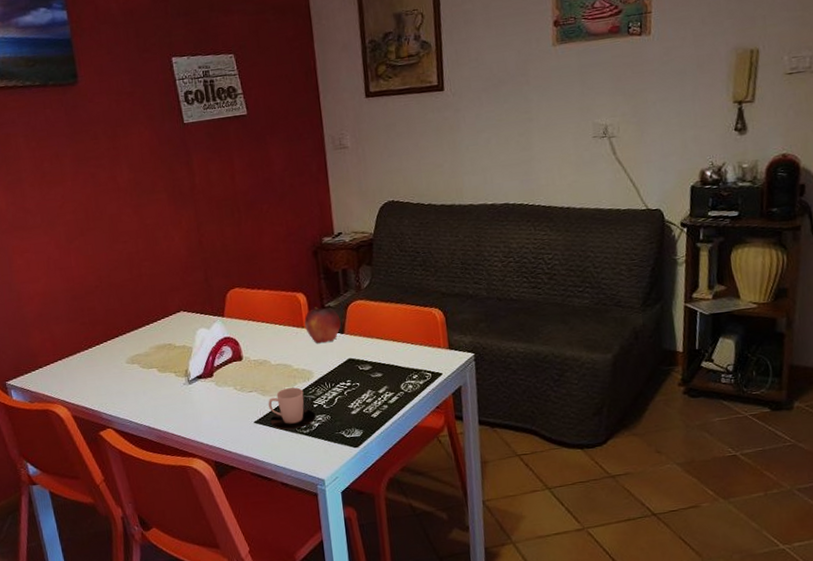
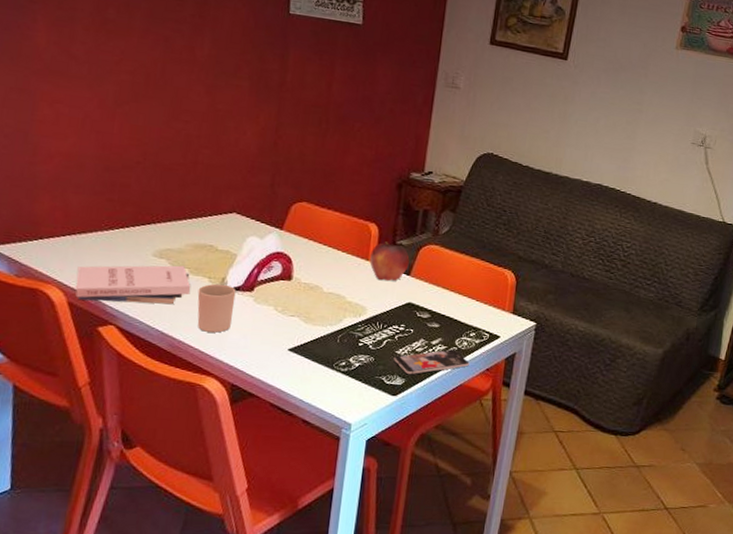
books: none [72,366,163,412] -> present [75,265,191,305]
mug: none [168,375,202,420] -> present [197,283,236,333]
cup: present [268,387,316,430] -> none [306,320,359,366]
smartphone: none [348,394,419,426] -> present [394,349,470,375]

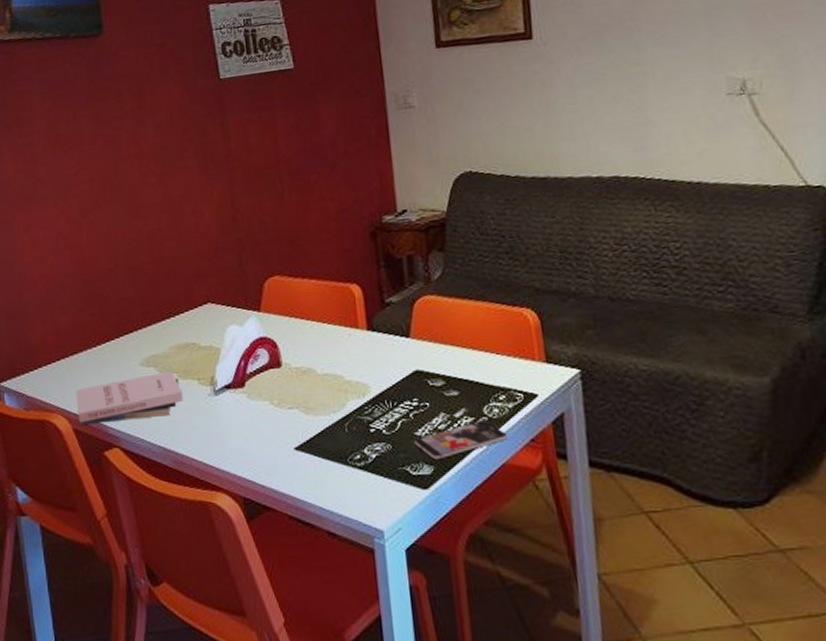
mug: present [197,283,236,333] -> none [190,384,230,441]
fruit: present [370,242,410,282] -> none [359,302,406,350]

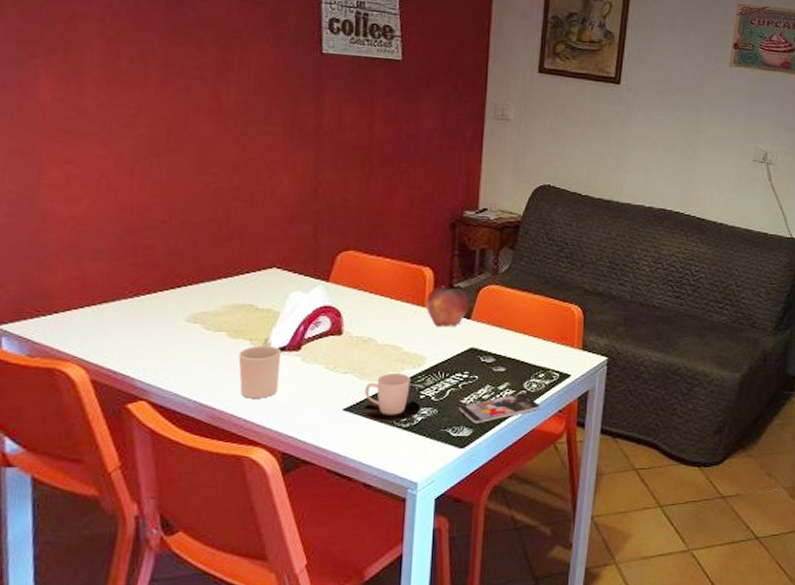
books: present [76,371,184,425] -> none [98,329,231,376]
mug: none [190,384,230,441] -> present [238,345,282,399]
cup: none [312,405,373,461] -> present [363,374,421,422]
fruit: none [359,302,406,350] -> present [426,285,469,327]

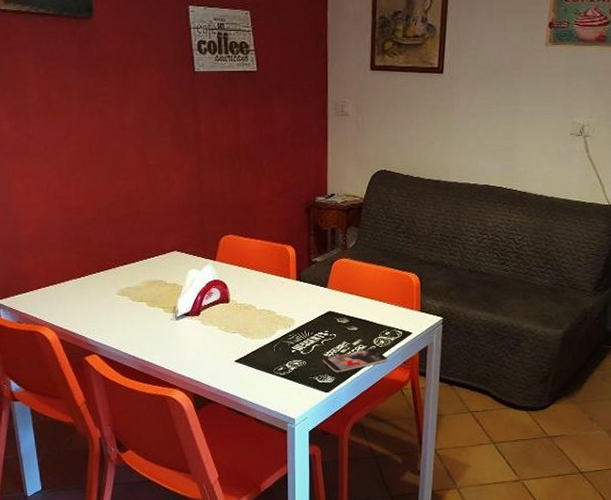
mug: present [238,345,282,399] -> none [156,312,187,353]
cup: present [363,374,421,422] -> none [249,333,293,371]
fruit: present [426,285,469,327] -> none [291,260,325,295]

